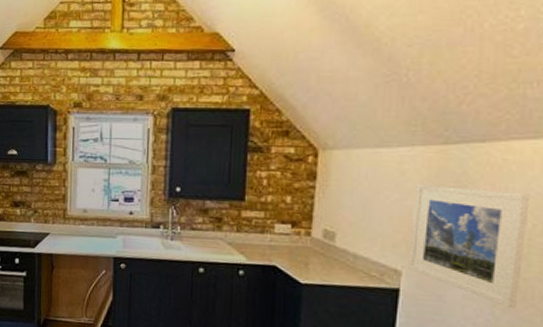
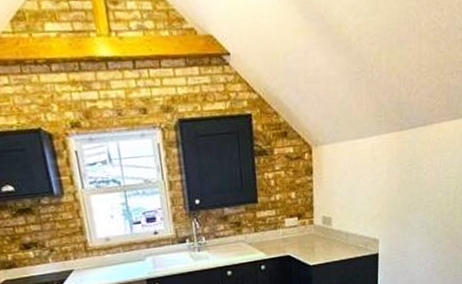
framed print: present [408,183,530,309] -> none [383,163,454,251]

